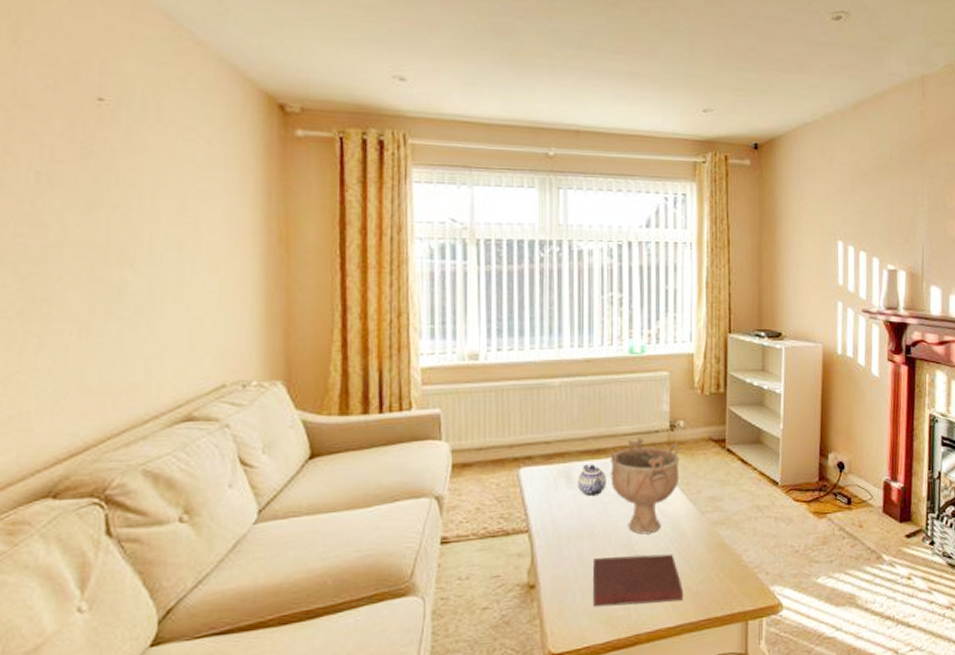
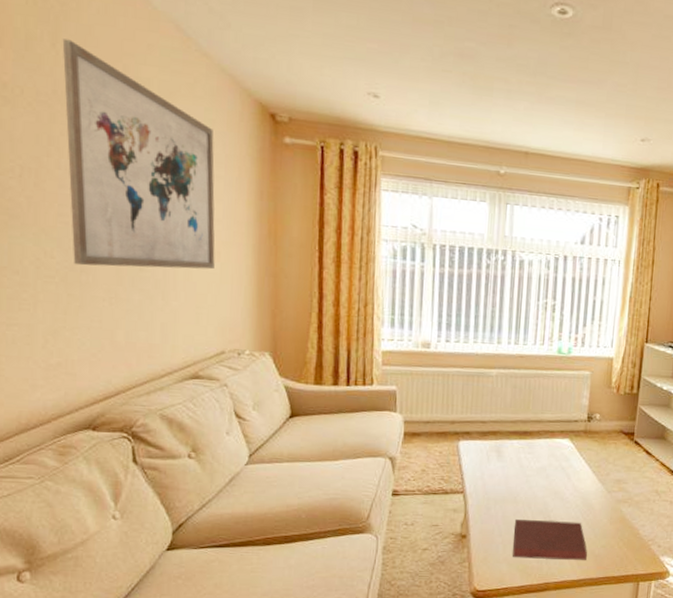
wall art: none [25,33,213,294] -> present [62,38,215,270]
teapot: present [578,464,606,497] -> none [506,443,531,470]
decorative bowl: present [610,437,680,535] -> none [534,424,594,505]

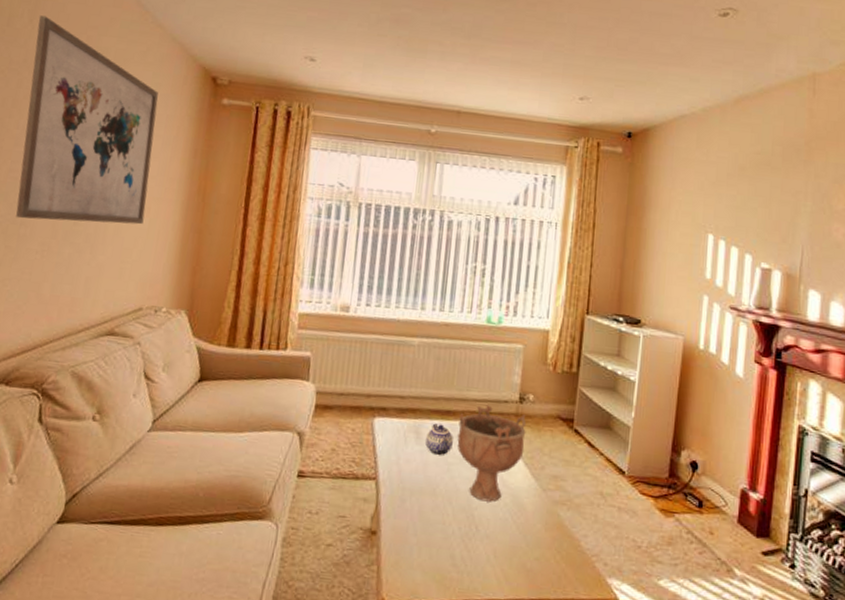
teapot: none [506,443,531,470] -> present [425,423,453,456]
notebook: present [513,520,587,560] -> none [429,516,517,575]
decorative bowl: none [534,424,594,505] -> present [457,405,527,502]

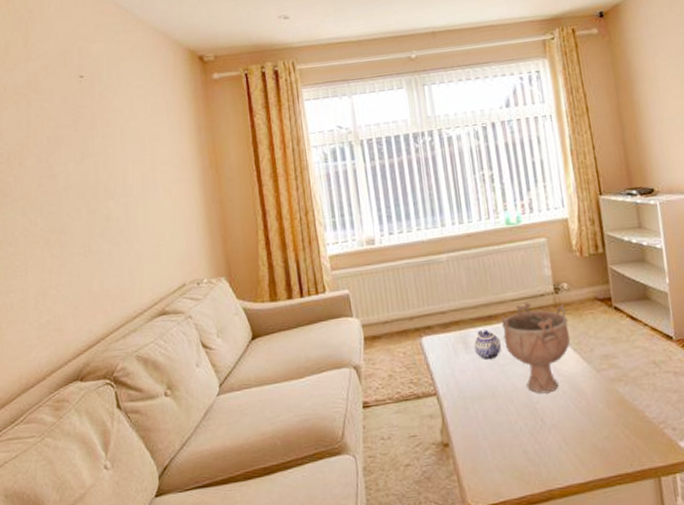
wall art: present [16,15,159,225] -> none [31,37,168,228]

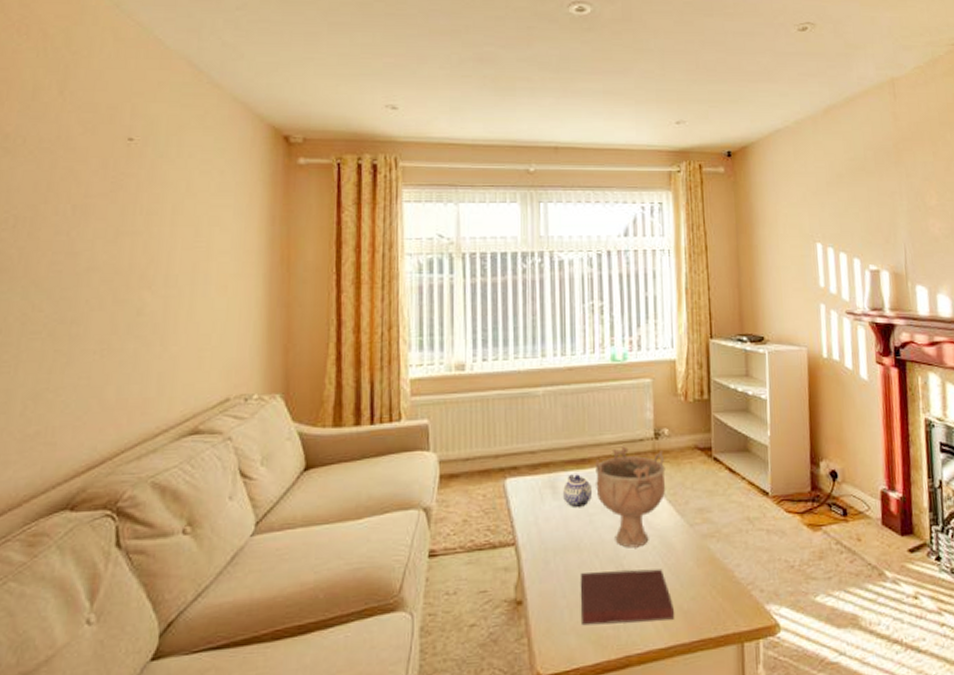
notebook: none [498,411,590,464] -> present [580,569,674,626]

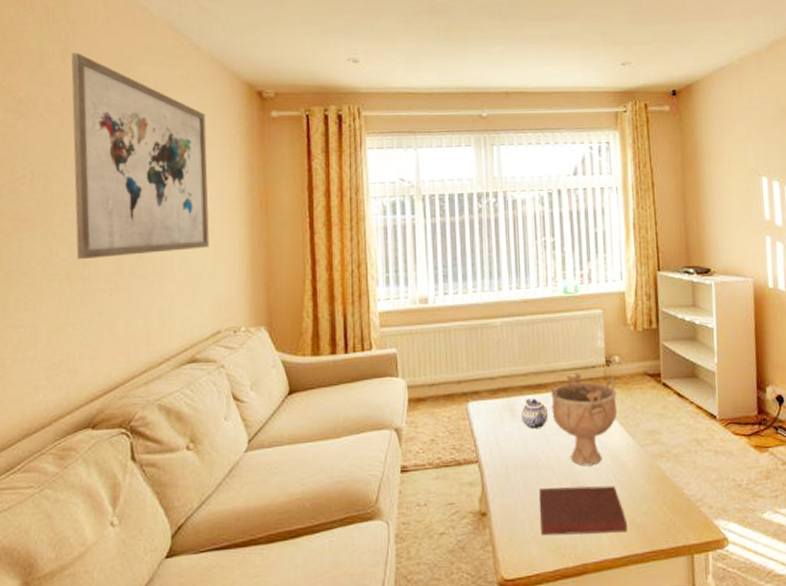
wall art: none [63,85,224,317] -> present [71,53,209,260]

